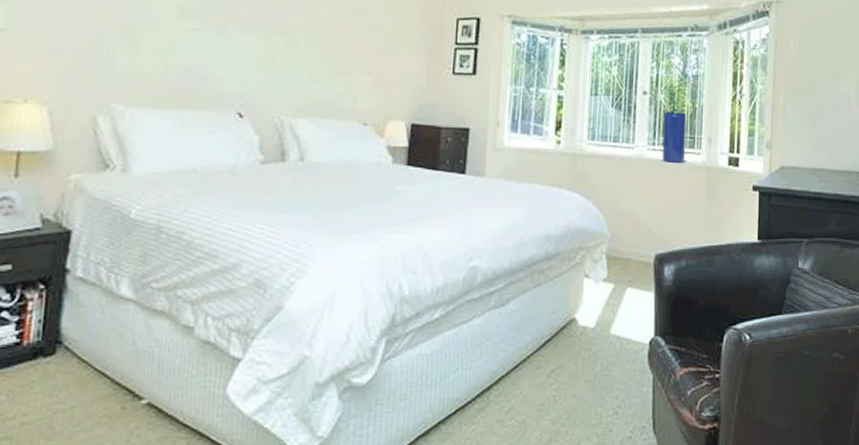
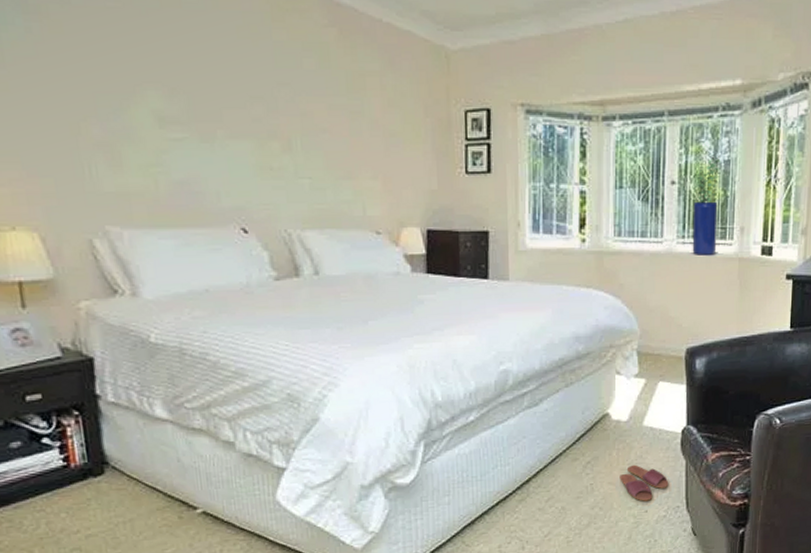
slippers: none [584,376,635,419] -> present [620,464,669,501]

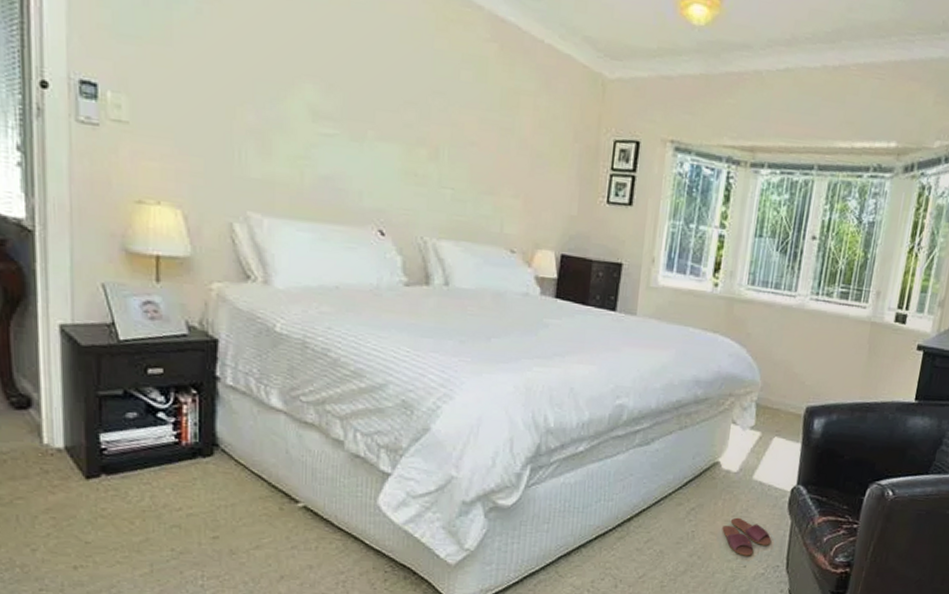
vase: present [692,155,721,255] -> none [824,215,866,316]

